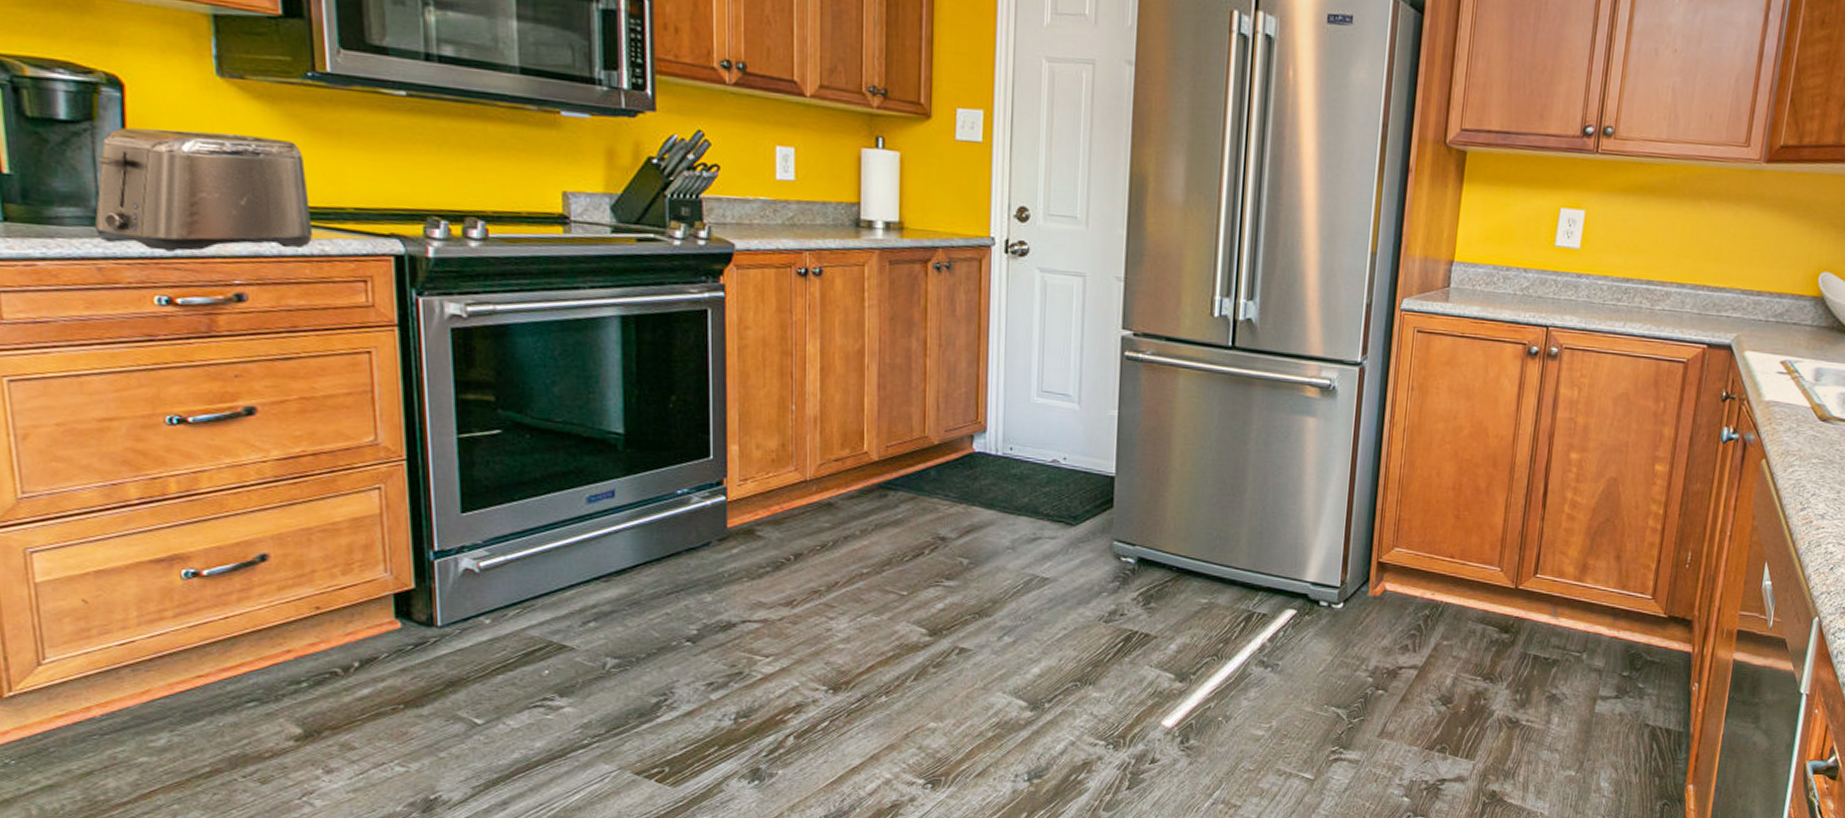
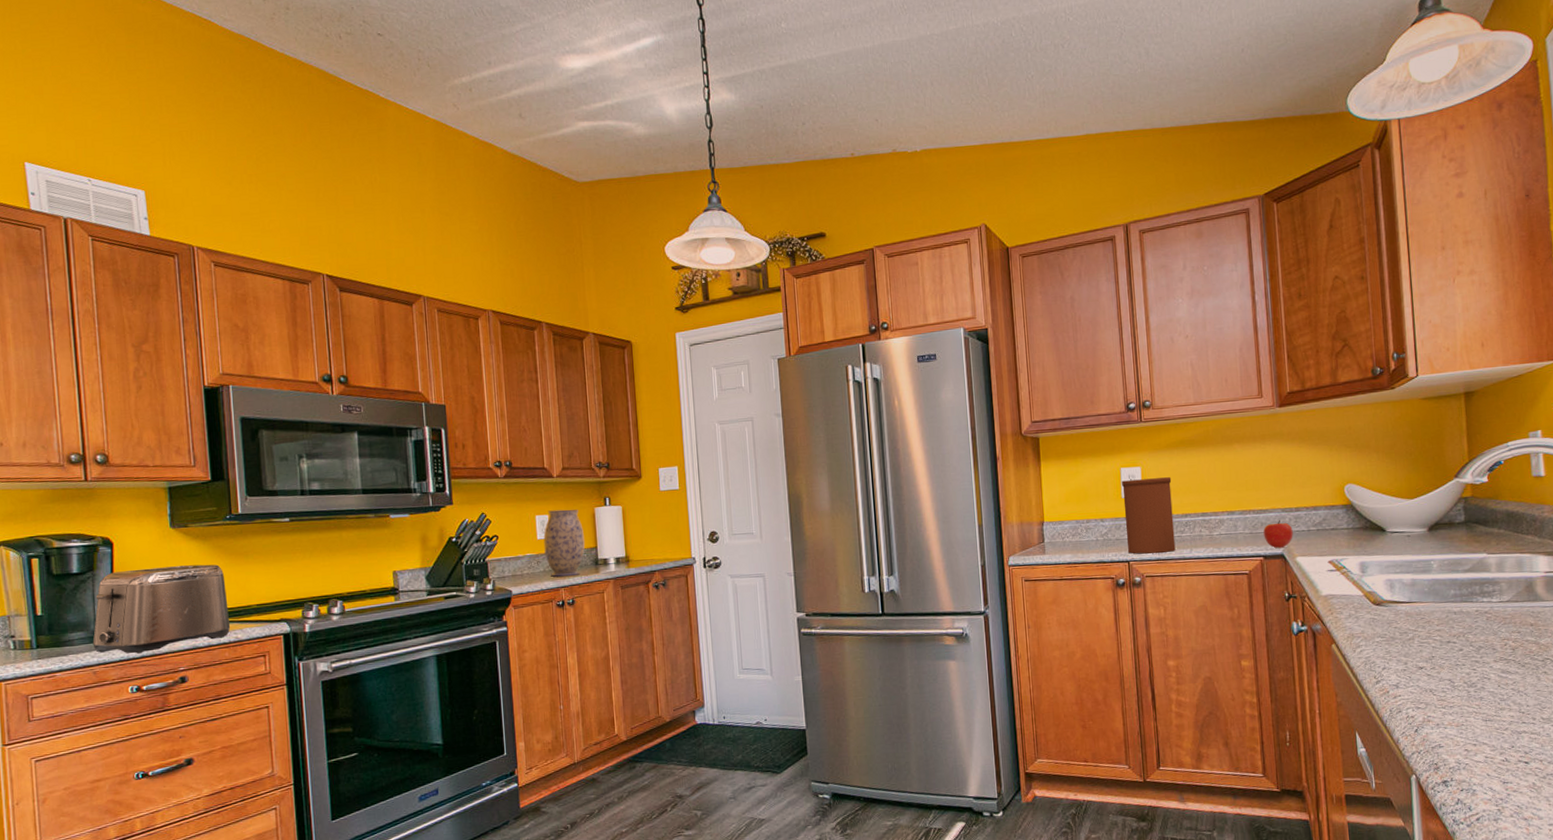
vase: none [785,142,843,238] -> present [543,509,585,577]
canister: none [1549,224,1620,322] -> present [1121,477,1176,554]
fruit: none [1713,303,1749,338] -> present [1263,520,1293,549]

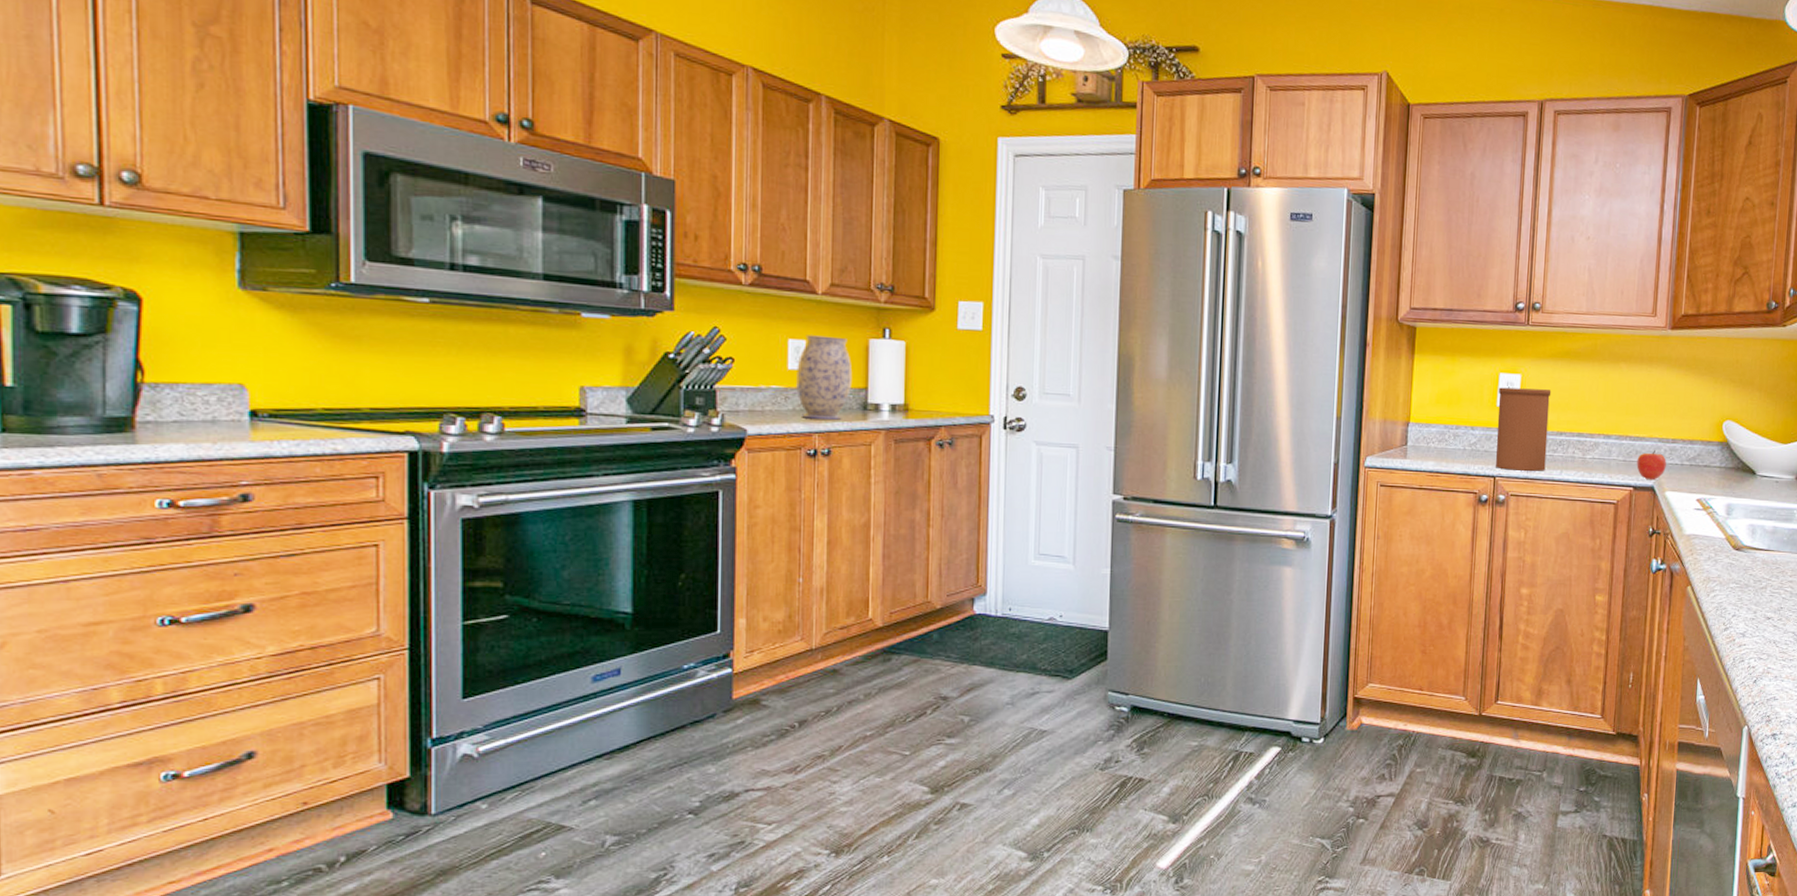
toaster: present [92,564,231,654] -> none [98,339,327,456]

